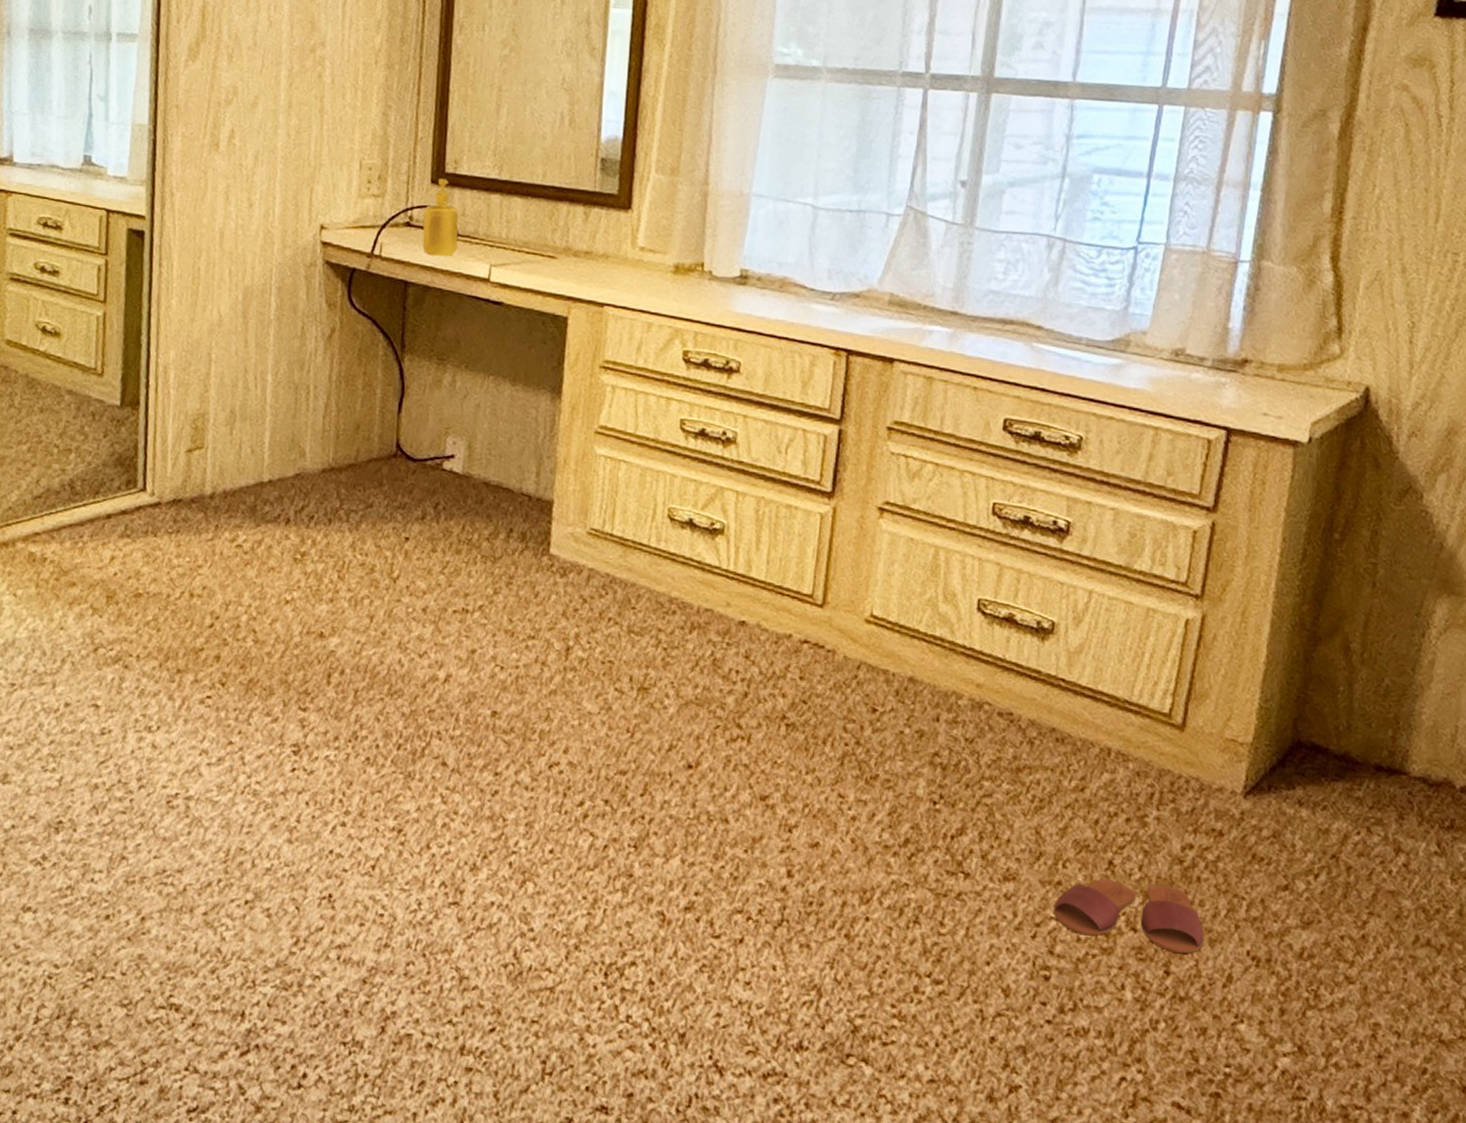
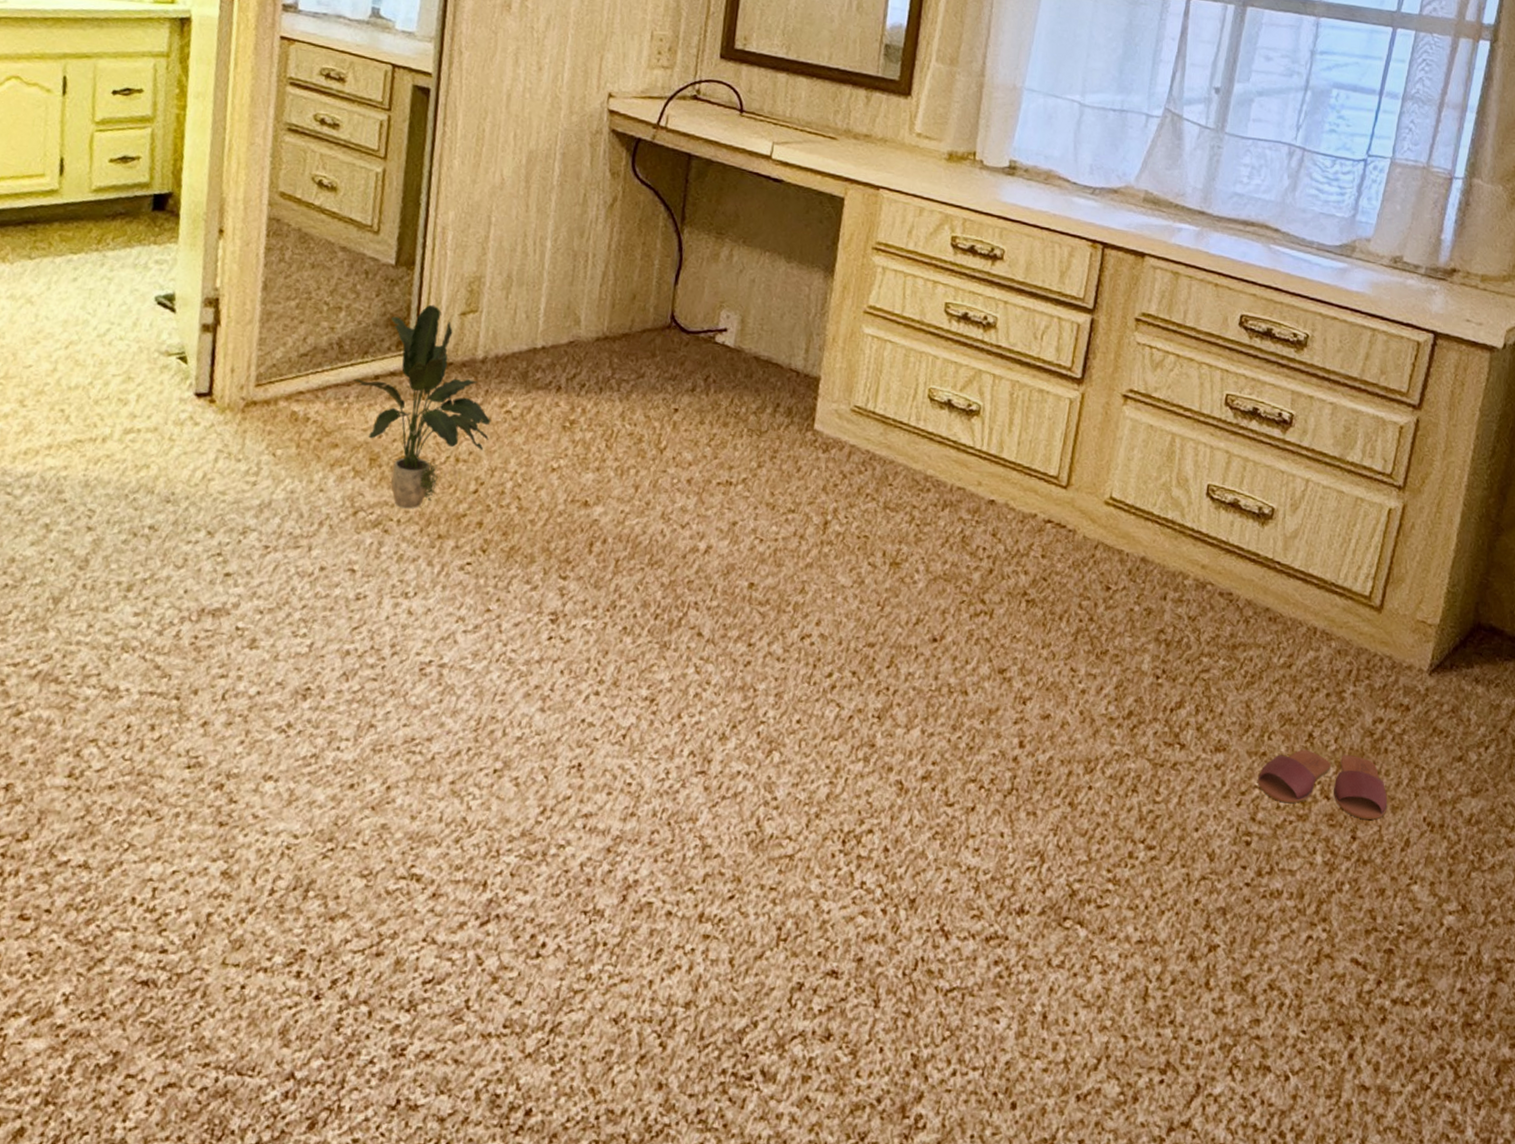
potted plant: none [86,443,223,644] -> present [353,304,491,509]
soap dispenser: present [422,178,459,257] -> none [707,53,746,132]

